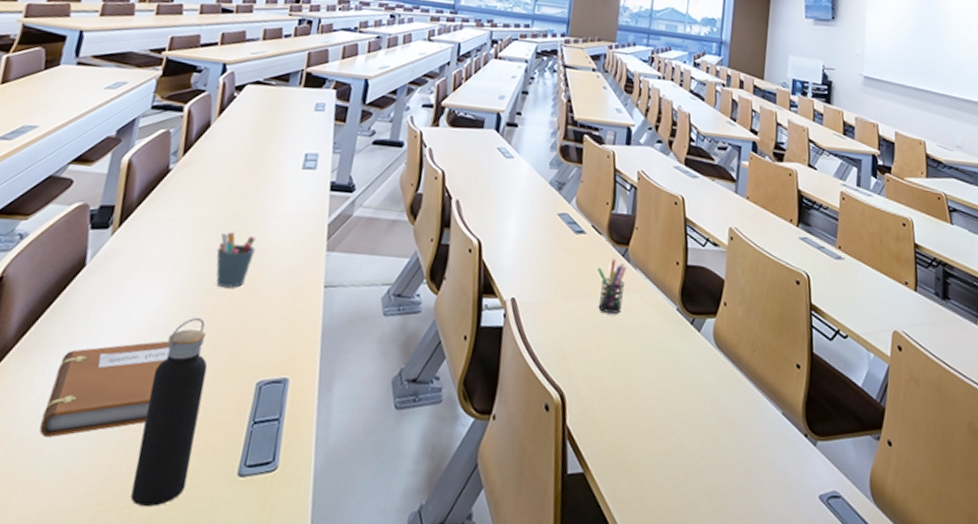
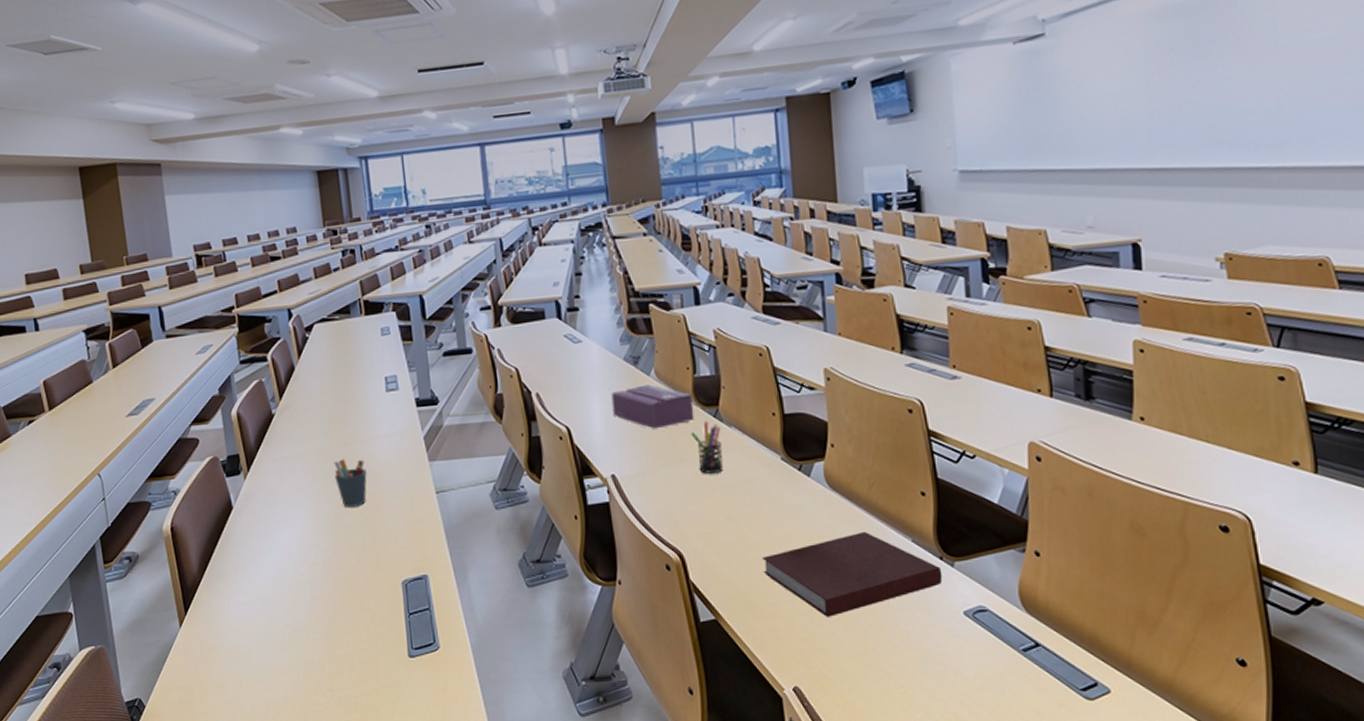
notebook: present [39,340,171,437] -> none [240,558,324,646]
water bottle: present [131,317,208,506] -> none [315,535,370,688]
tissue box: none [527,211,607,259] -> present [611,384,695,429]
notebook: none [640,396,805,485] -> present [761,531,943,617]

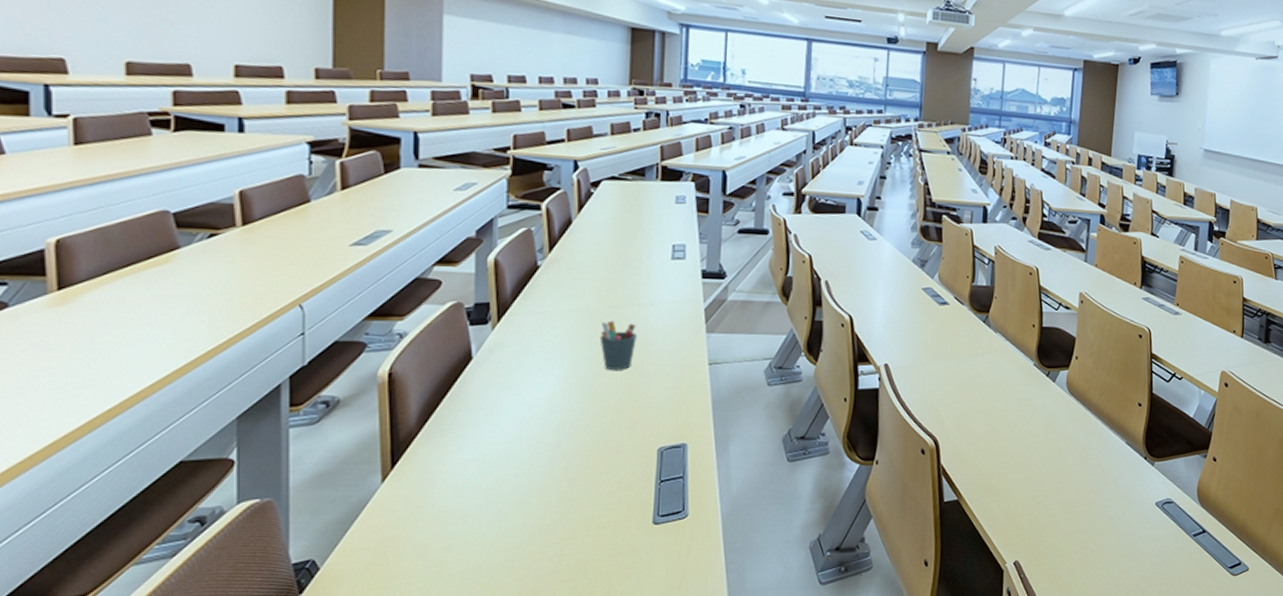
tissue box: present [611,384,695,429] -> none [894,286,968,327]
pen holder: present [690,421,723,474] -> none [961,325,988,371]
notebook: present [761,531,943,617] -> none [1005,431,1145,502]

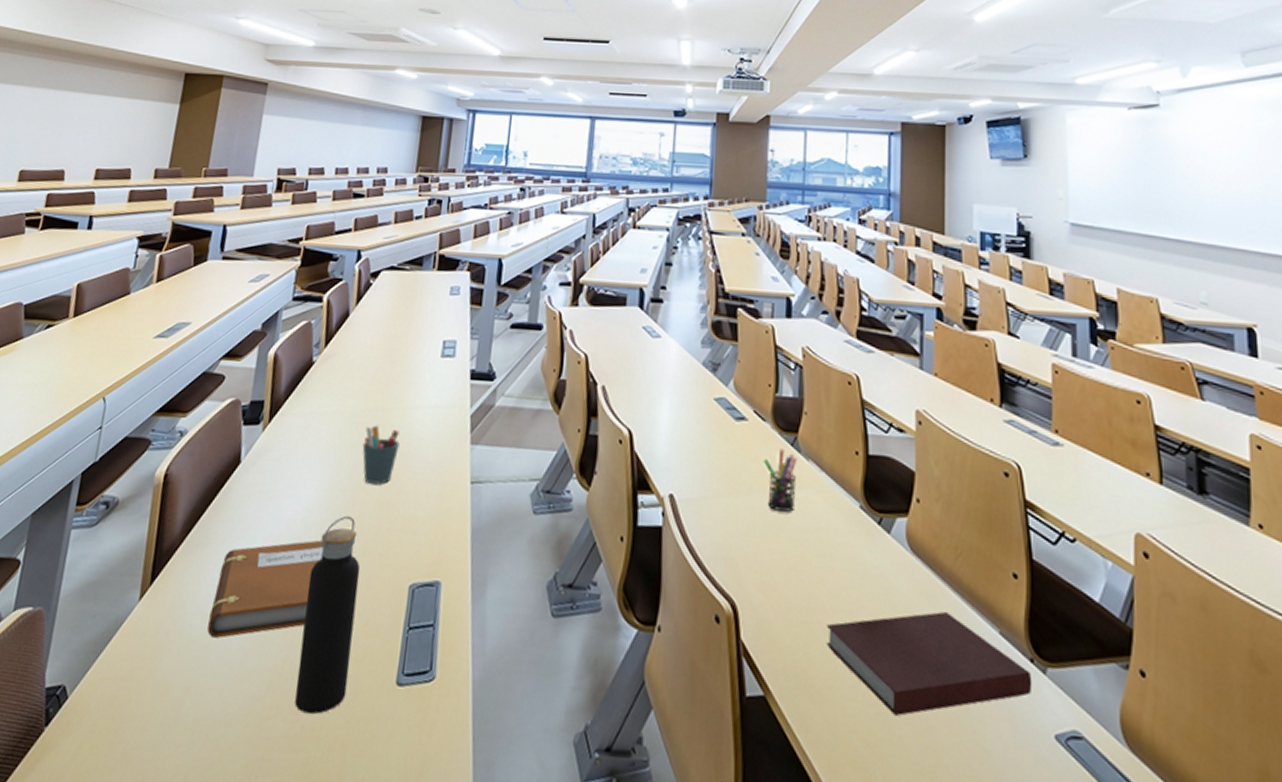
notebook: none [461,419,571,506] -> present [207,540,324,638]
water bottle: none [557,397,609,553] -> present [295,515,361,714]
pen holder: none [961,325,988,371] -> present [763,448,798,512]
notebook: none [1005,431,1145,502] -> present [826,611,1032,716]

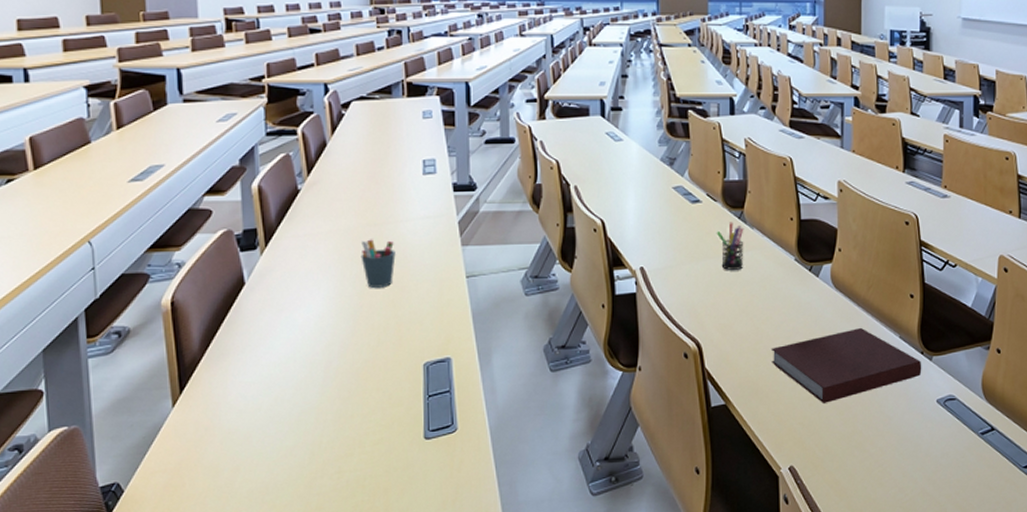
notebook: present [207,540,324,638] -> none [244,338,340,427]
water bottle: present [295,515,361,714] -> none [331,316,382,470]

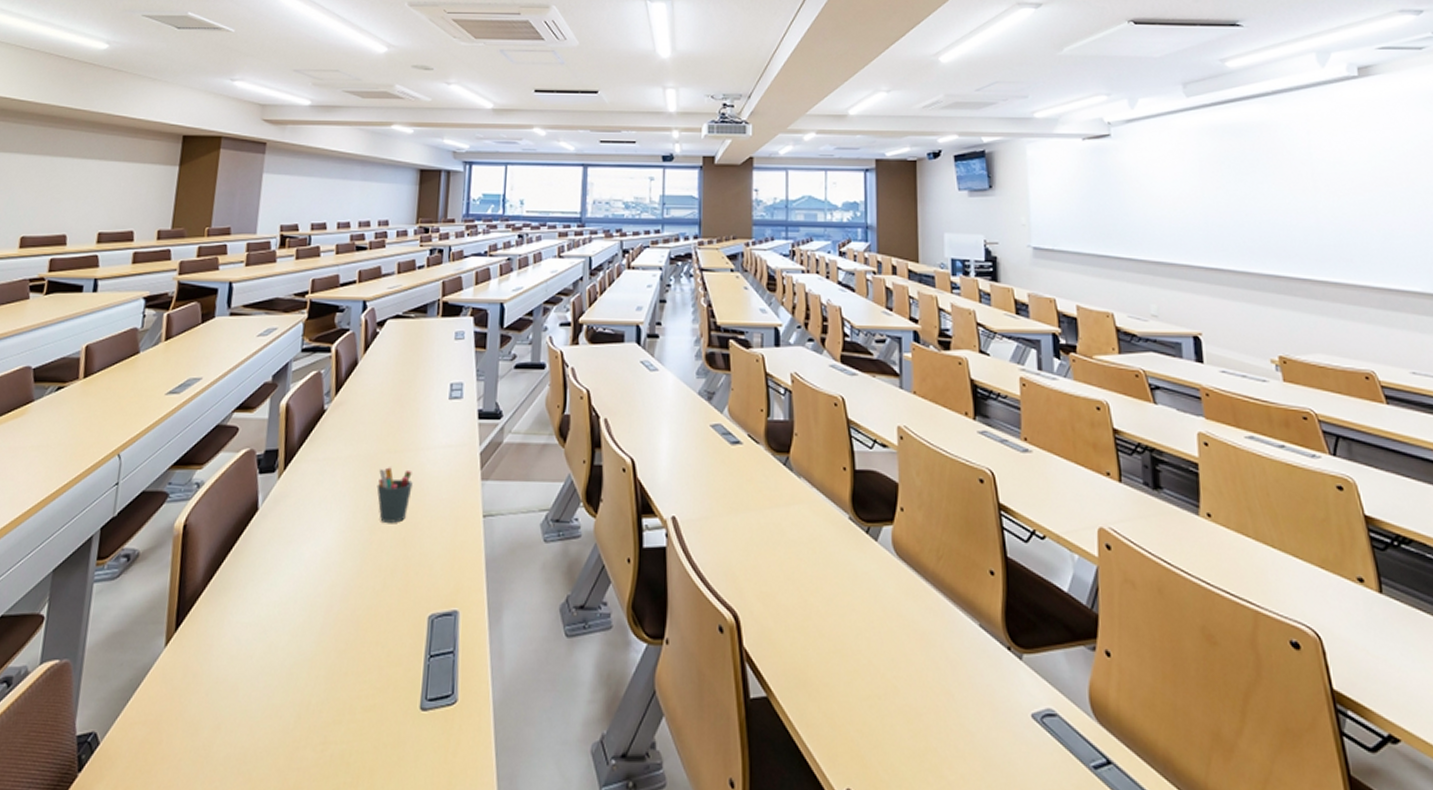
pen holder: present [716,222,744,270] -> none [758,468,790,527]
notebook: present [770,327,922,403] -> none [821,608,1010,706]

